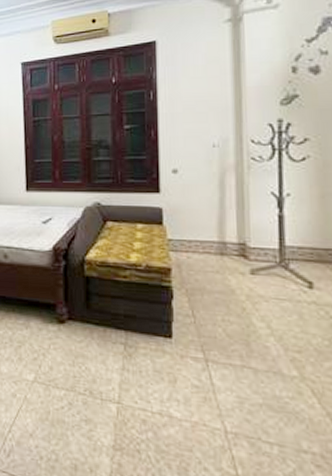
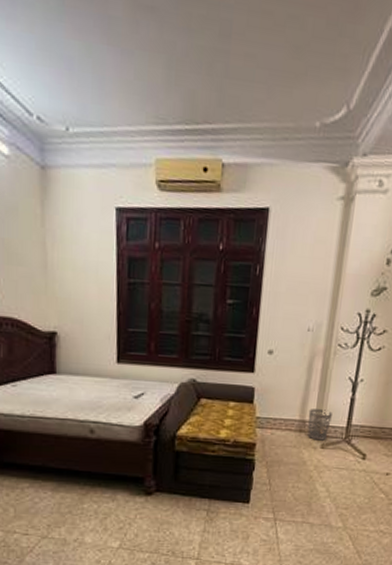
wastebasket: none [228,229,258,265] -> present [307,409,332,441]

